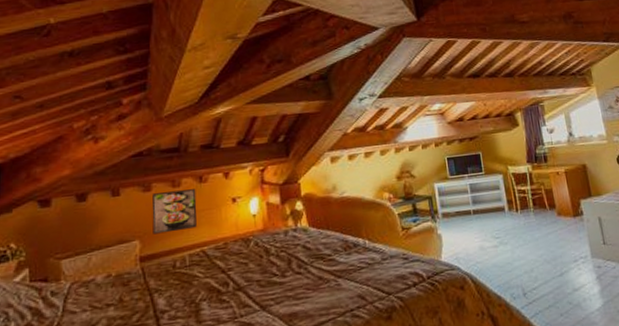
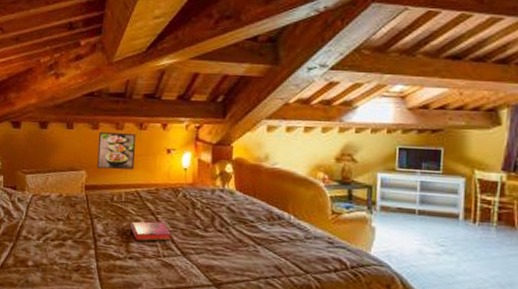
hardback book: none [199,278,247,307] -> present [130,221,171,241]

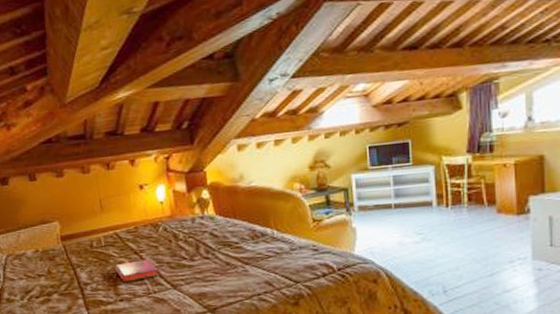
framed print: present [97,132,136,170] -> none [65,175,108,217]

